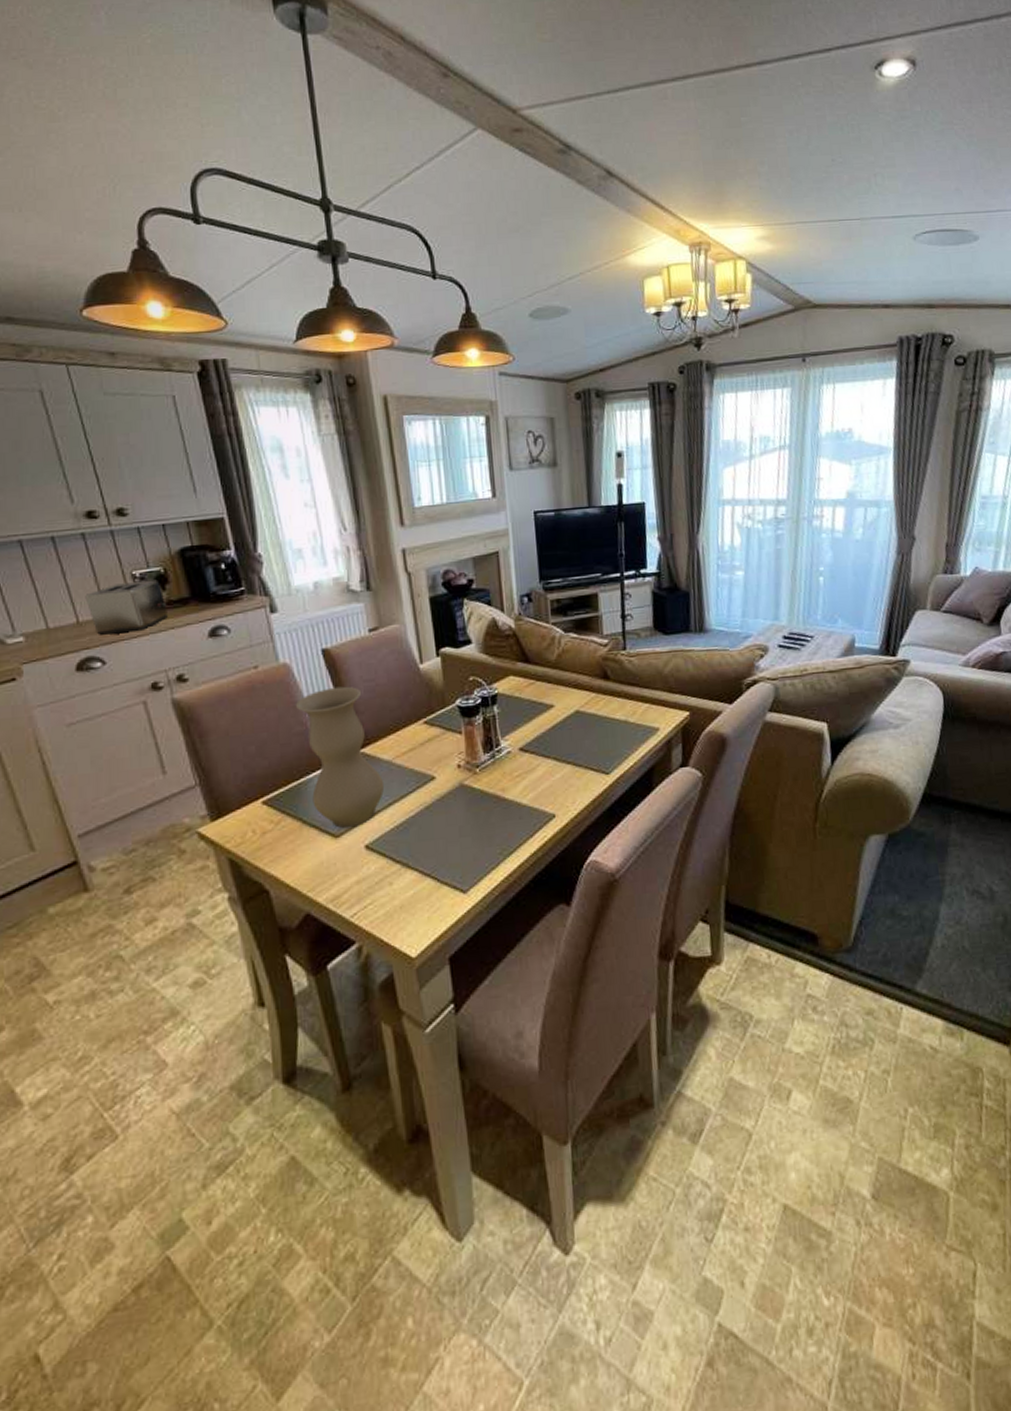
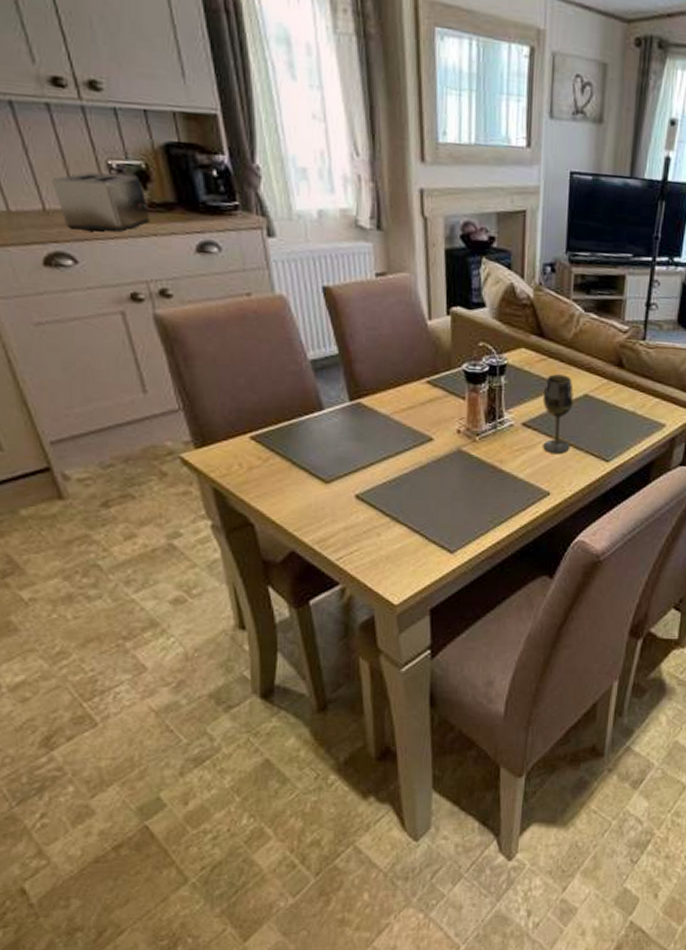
vase: present [295,686,385,829] -> none [290,329,380,476]
wine glass: none [535,695,569,774] -> present [542,374,574,454]

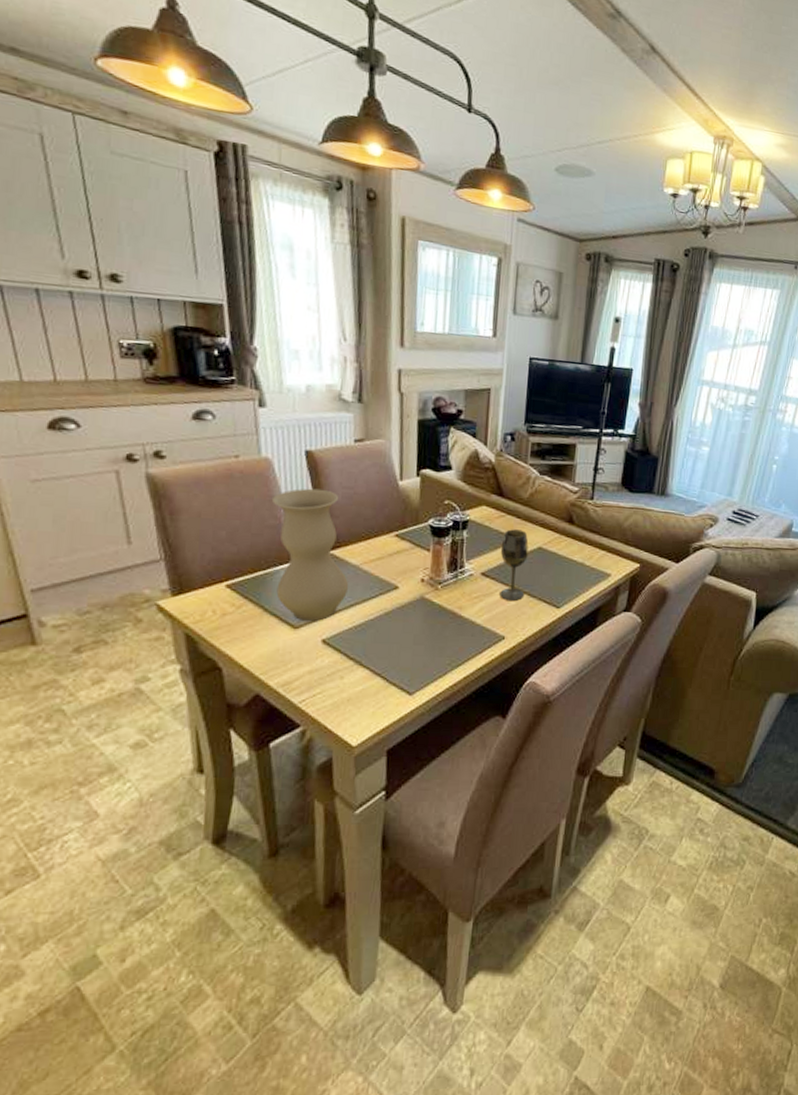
toaster: present [52,172,149,233] -> none [66,349,153,402]
vase: none [290,329,380,476] -> present [271,488,349,622]

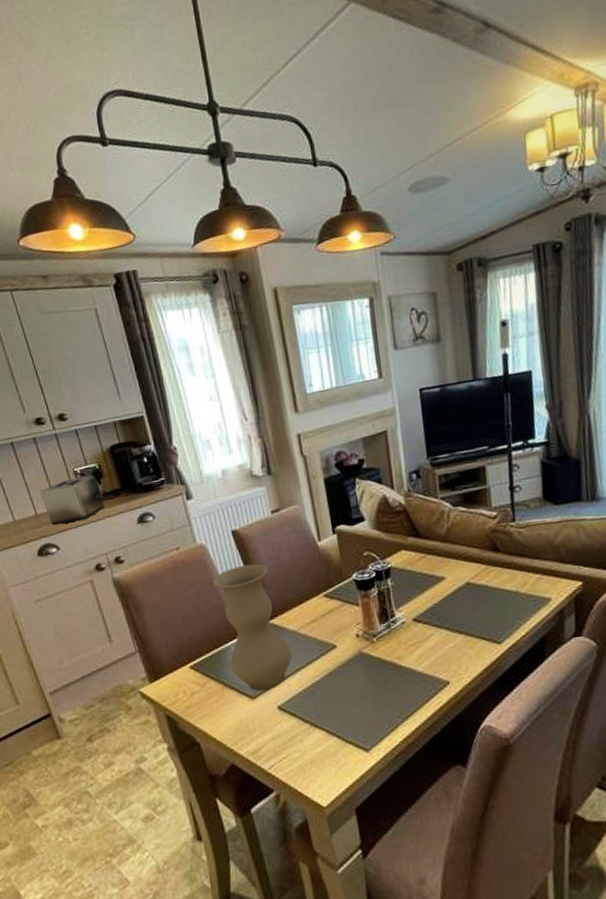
toaster: none [66,349,153,402] -> present [40,475,104,526]
wine glass: present [499,529,529,601] -> none [427,567,462,643]

